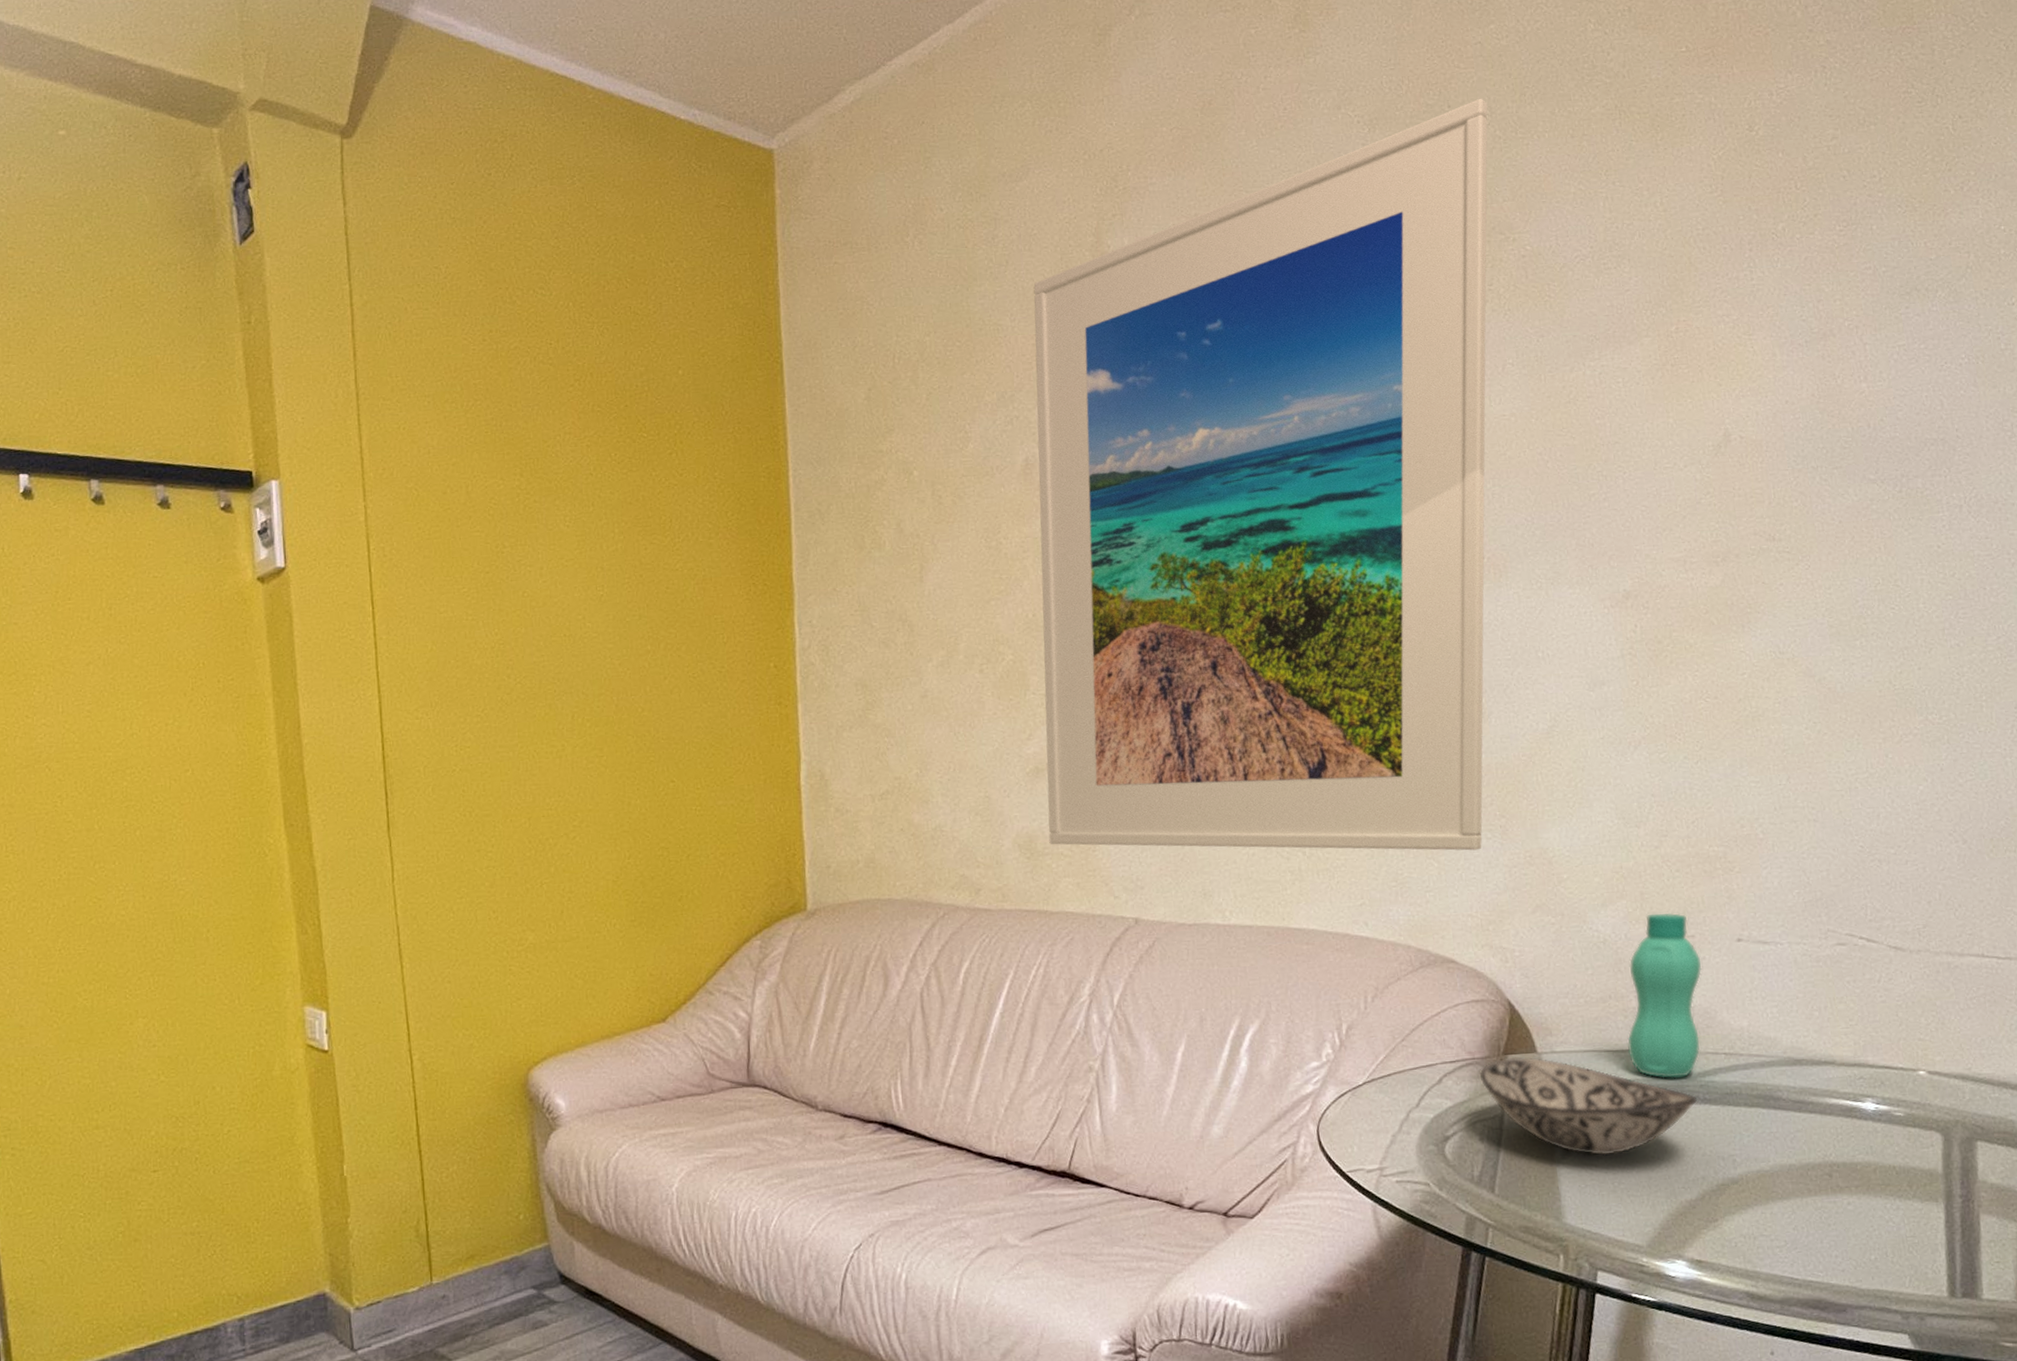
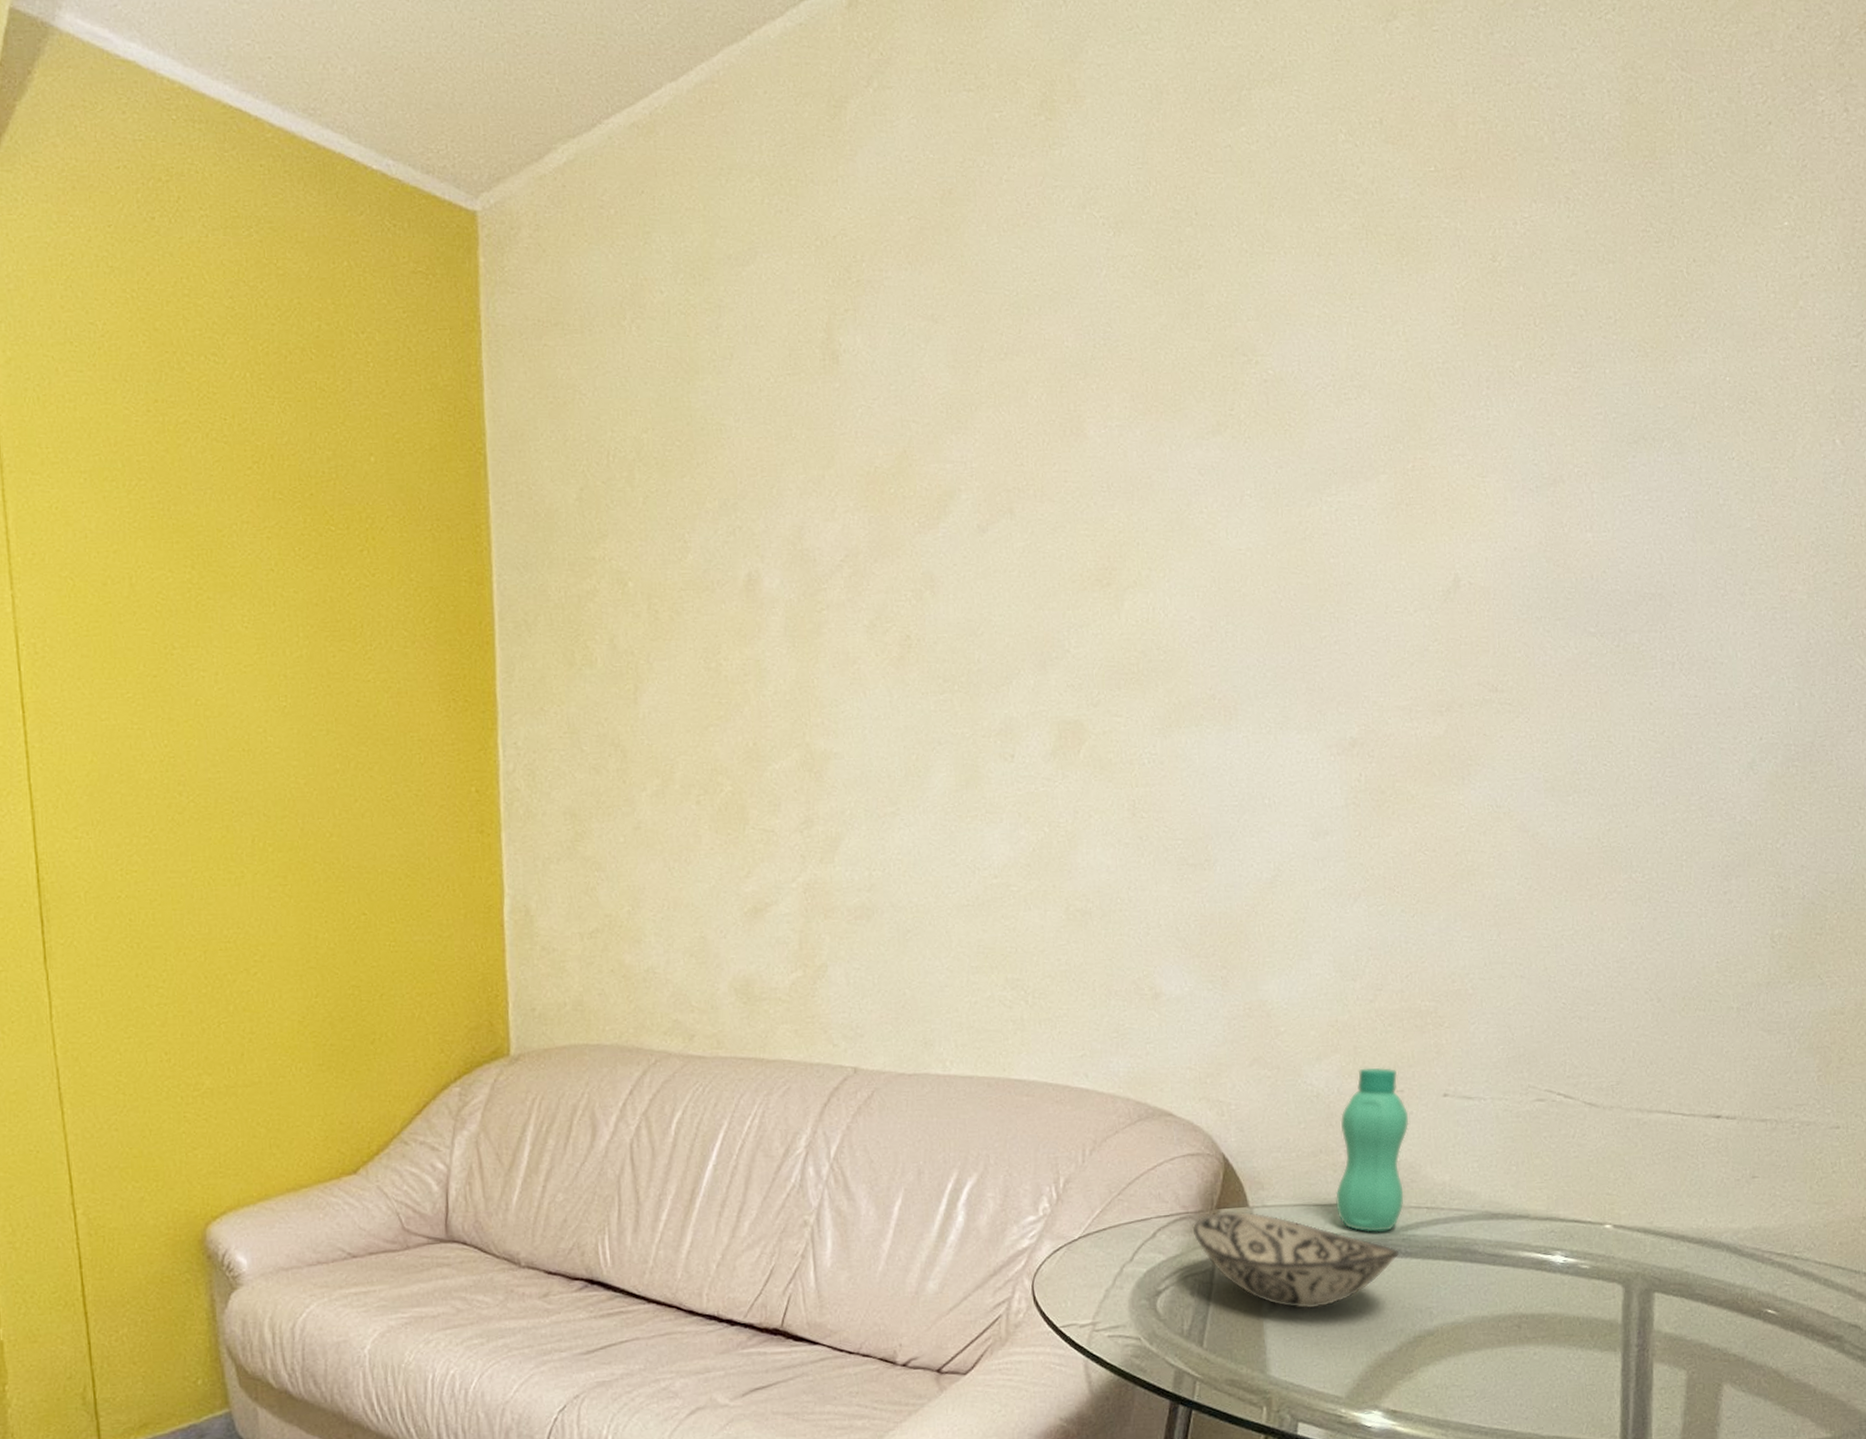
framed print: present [1033,98,1488,851] -> none [759,206,1236,1002]

